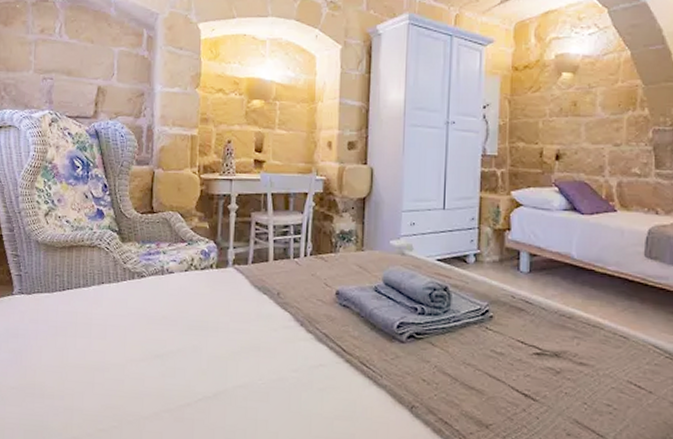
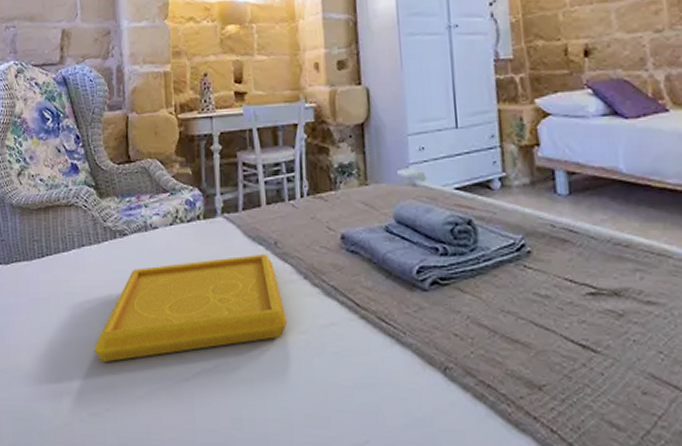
serving tray: none [106,302,283,386] -> present [94,255,288,362]

